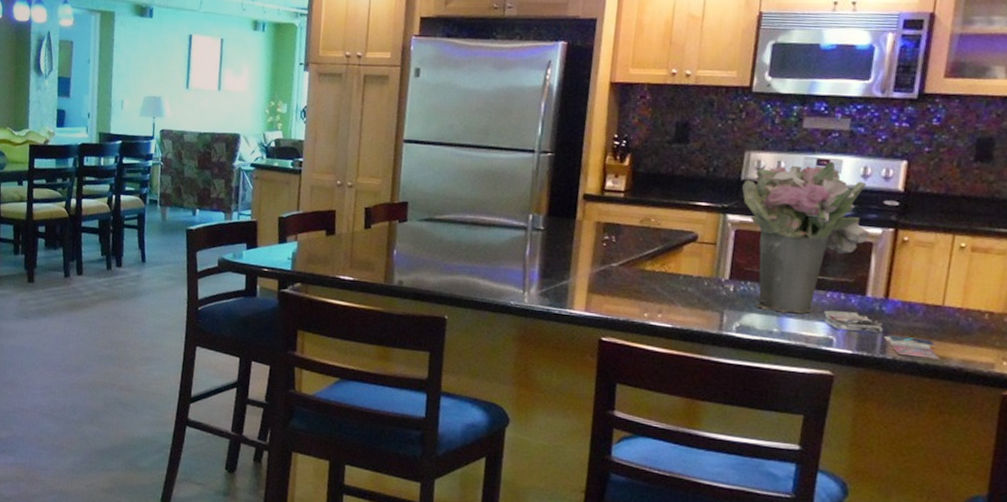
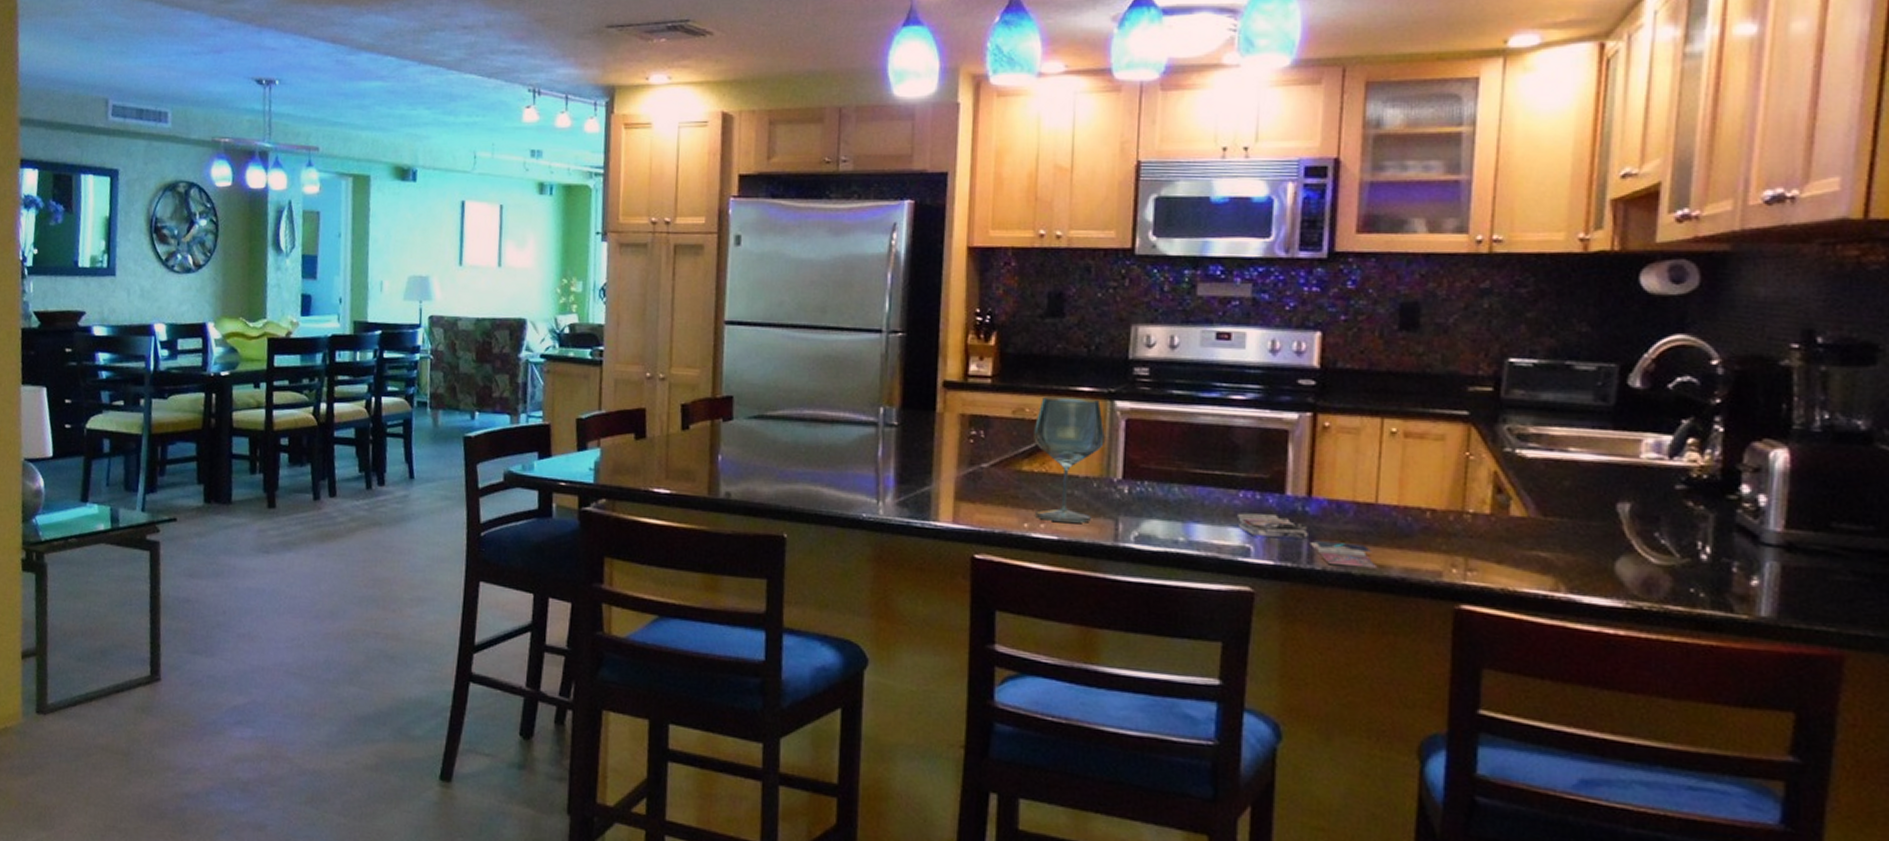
wine glass: none [654,209,717,315] -> present [1032,395,1105,524]
flower bouquet: present [742,161,869,314] -> none [1131,334,1283,519]

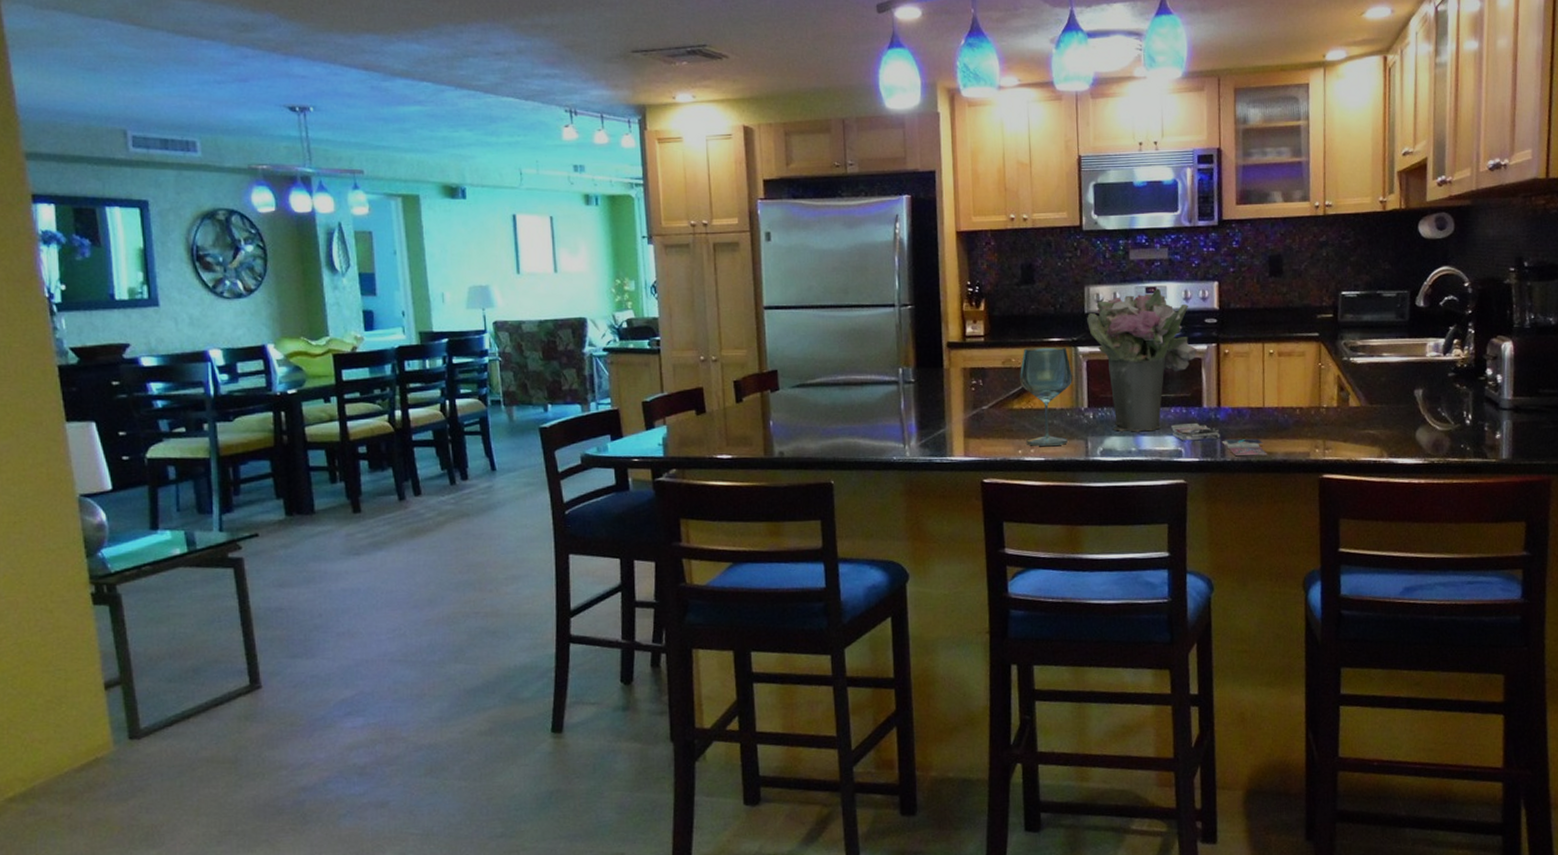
flower bouquet: none [1131,334,1283,519] -> present [1087,288,1197,432]

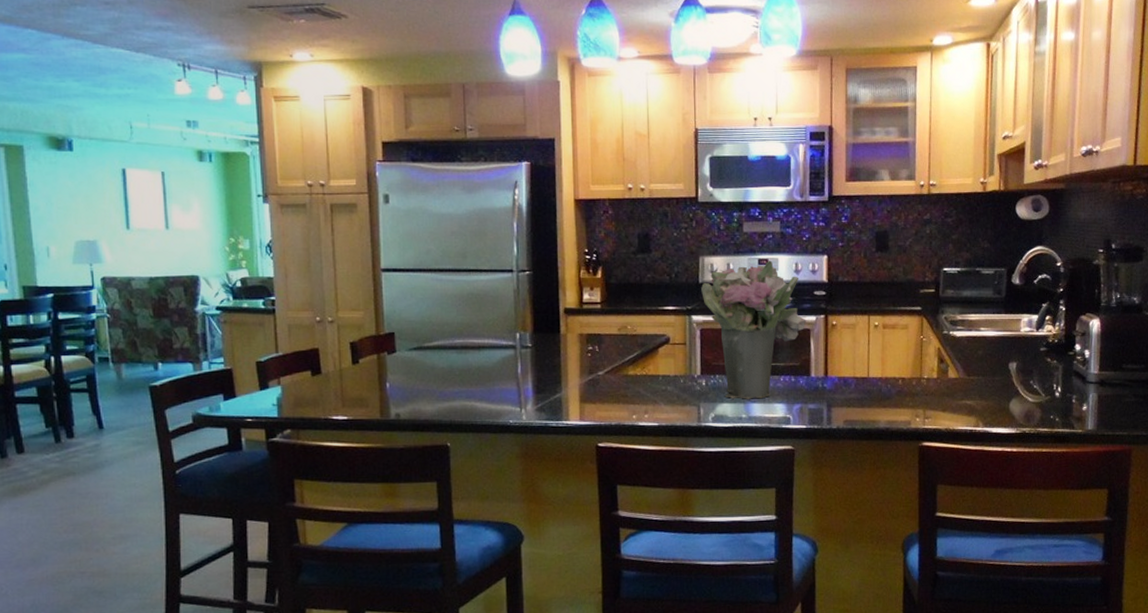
wine glass: present [1019,346,1072,447] -> none [634,314,686,412]
magazine: present [1171,423,1268,456] -> none [780,392,871,424]

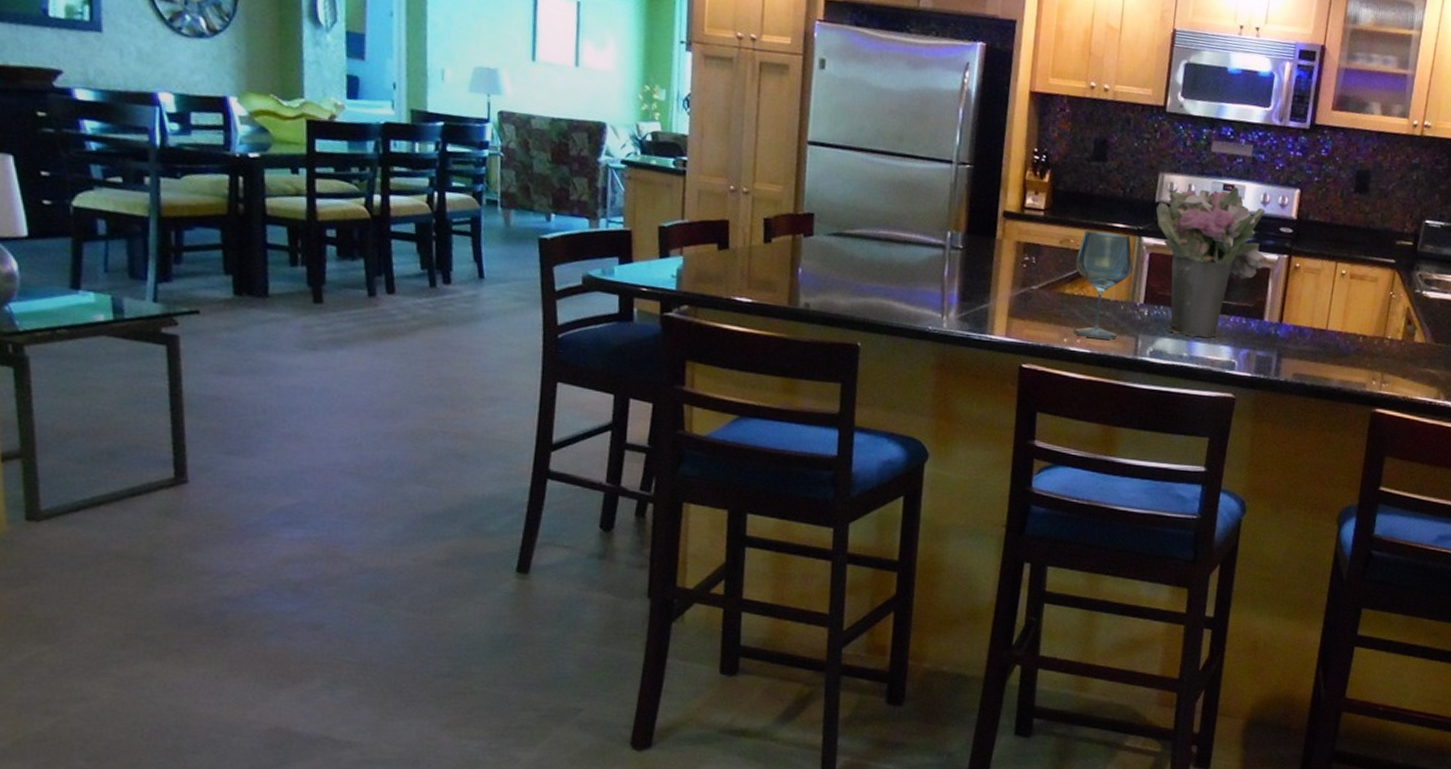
wine glass: none [634,314,686,412] -> present [1073,230,1133,340]

